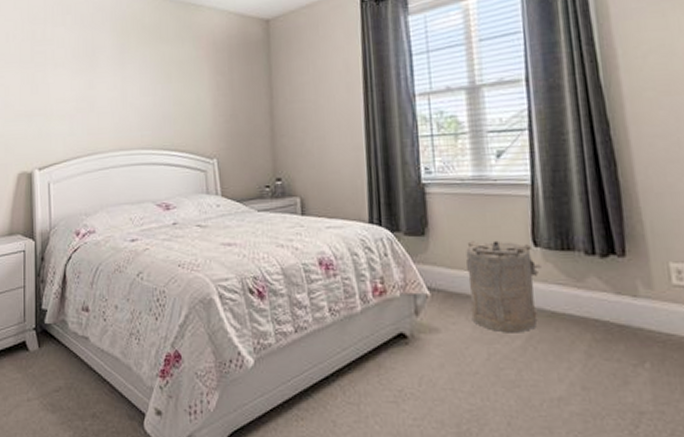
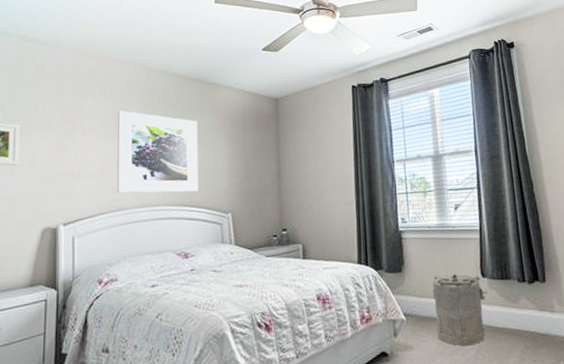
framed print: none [90,40,179,135] -> present [117,110,198,194]

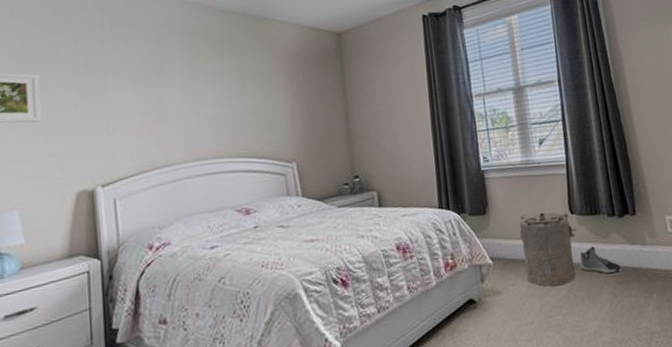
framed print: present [117,110,198,194] -> none [156,53,257,148]
sneaker: none [489,310,530,338] -> present [580,246,621,274]

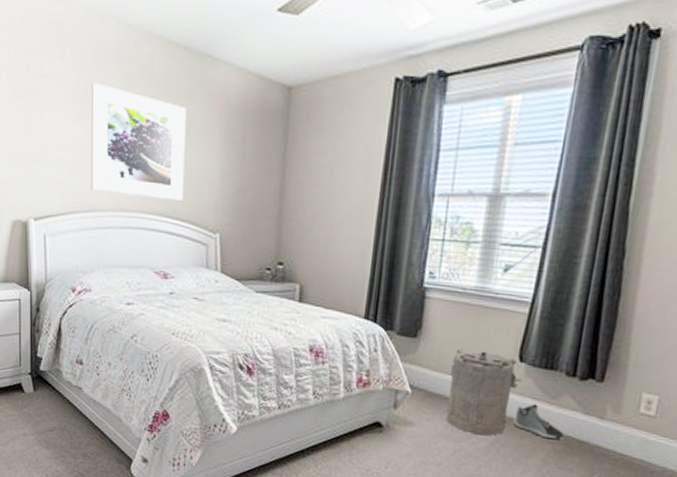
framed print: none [156,53,257,148] -> present [91,83,186,200]

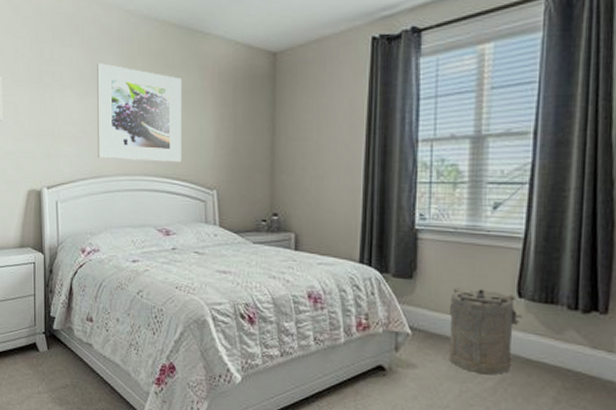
sneaker: present [513,403,564,440] -> none [519,339,573,377]

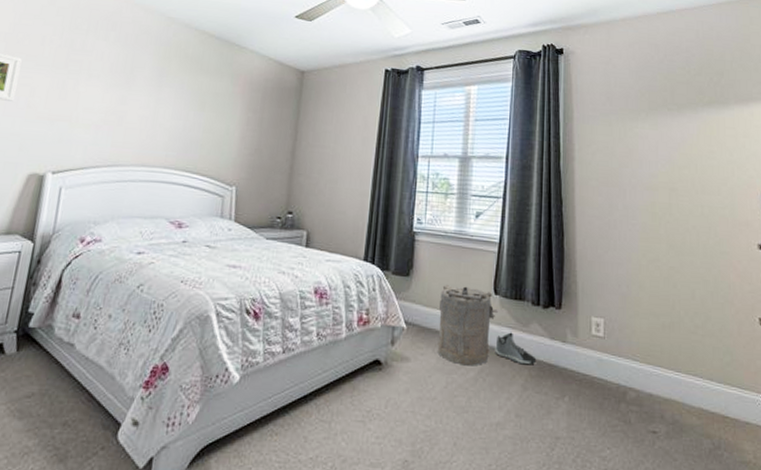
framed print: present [97,63,182,162] -> none [116,59,214,158]
sneaker: none [519,339,573,377] -> present [495,332,537,365]

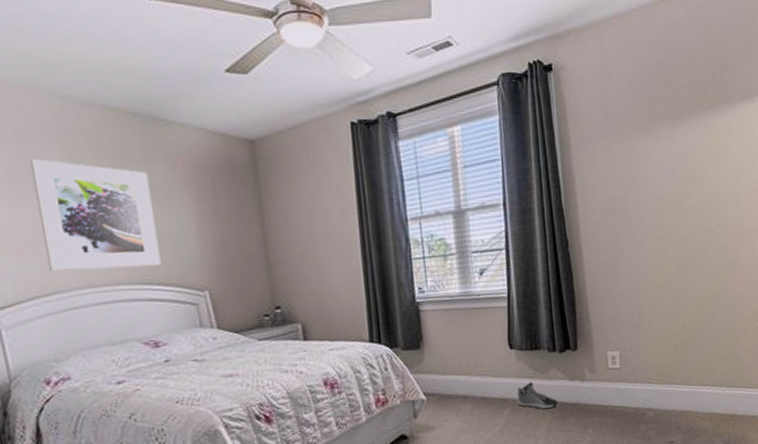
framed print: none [116,59,214,158] -> present [30,159,161,272]
laundry hamper: present [437,285,498,366] -> none [455,347,515,422]

